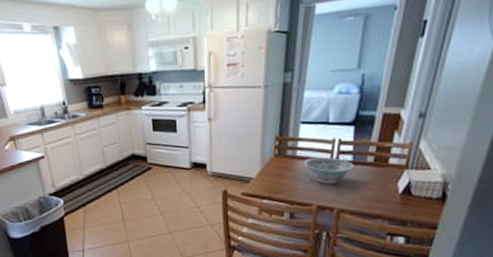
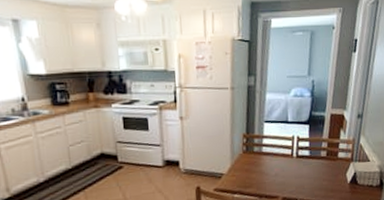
decorative bowl: present [302,157,355,184] -> none [268,152,312,177]

